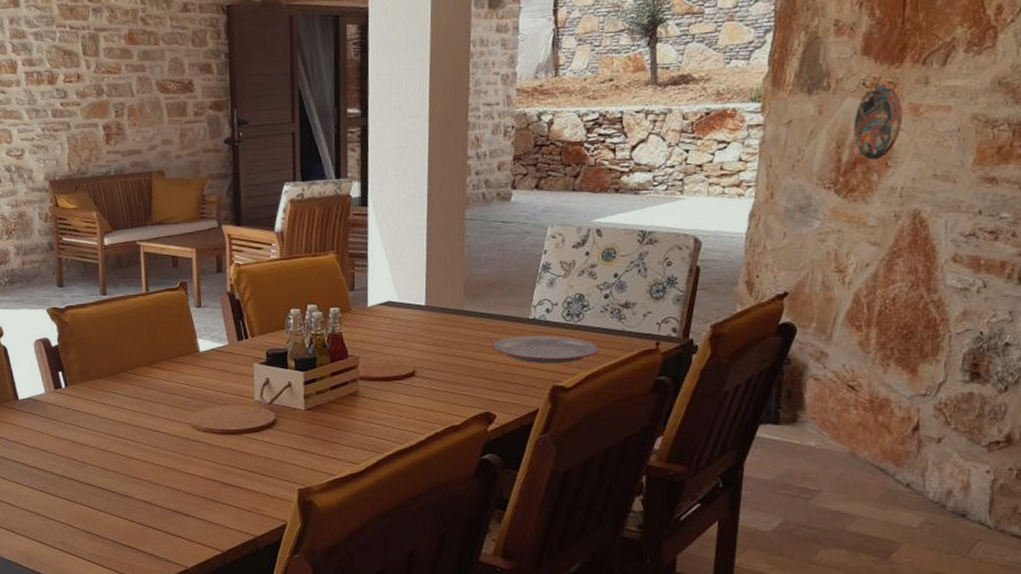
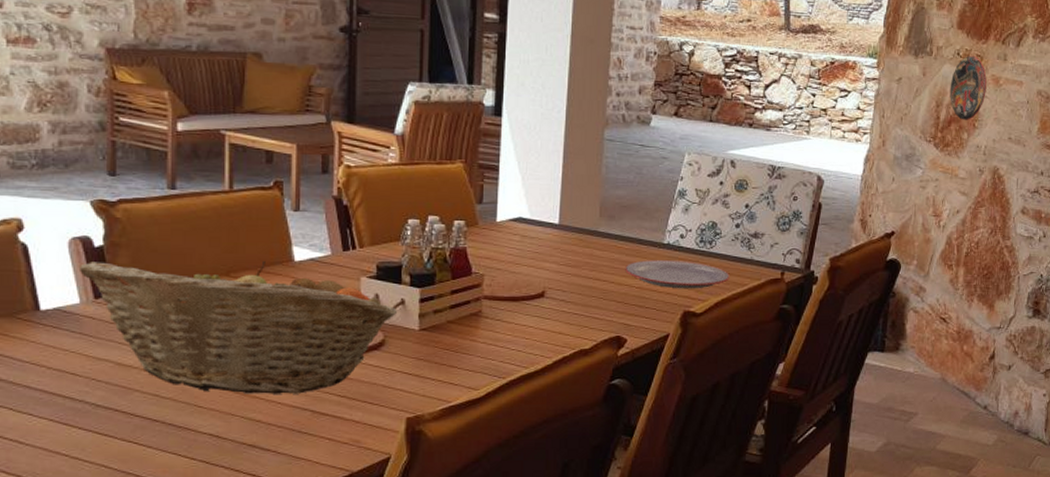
fruit basket: none [43,353,286,468] -> present [80,261,398,394]

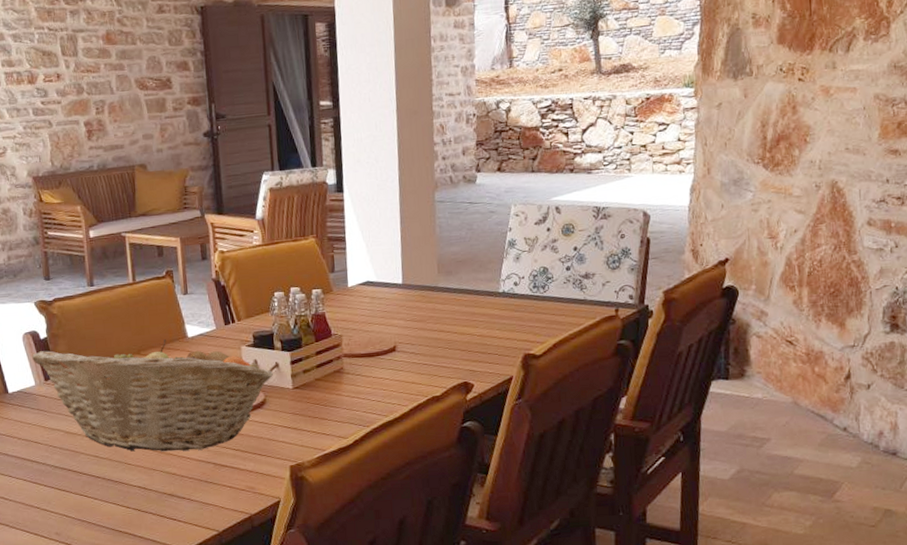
plate: present [625,259,730,289] -> none [466,306,565,334]
decorative plate: present [950,56,987,120] -> none [775,69,816,137]

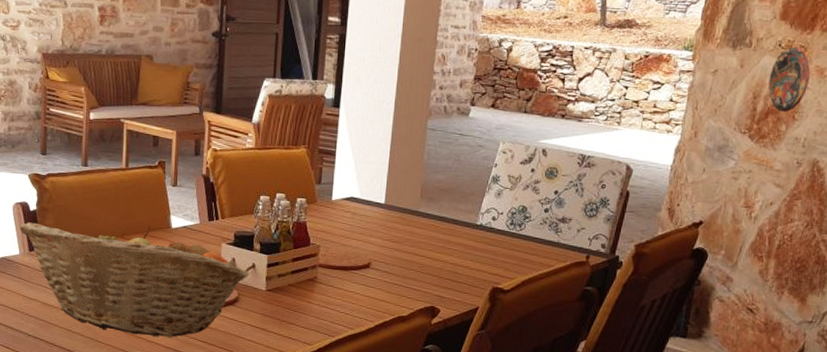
decorative plate: none [775,69,816,137] -> present [768,47,810,112]

